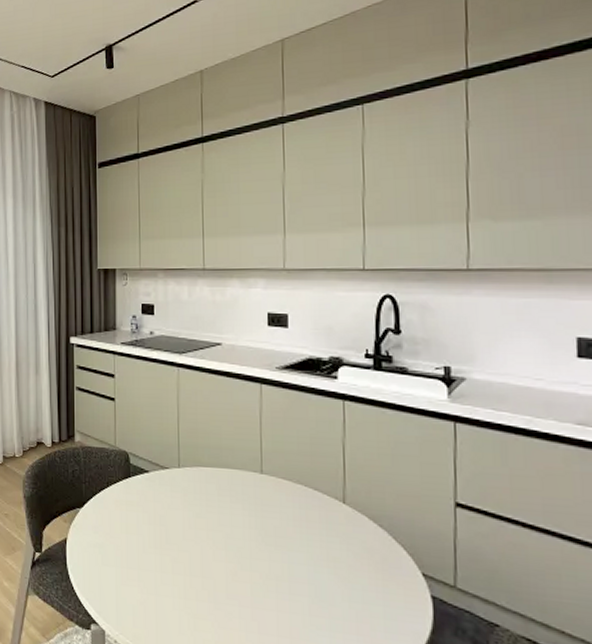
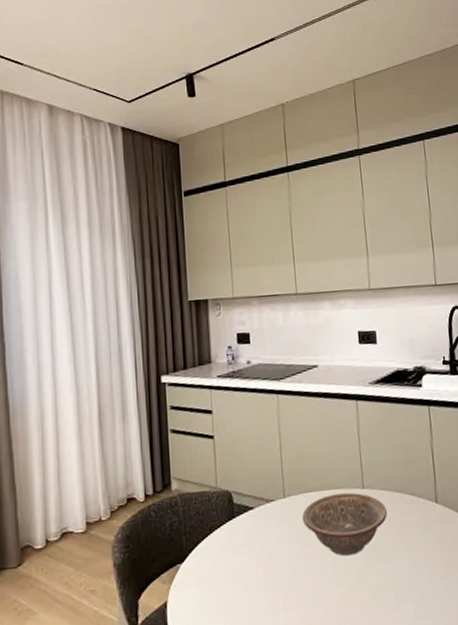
decorative bowl: none [196,473,286,537] -> present [302,492,387,557]

